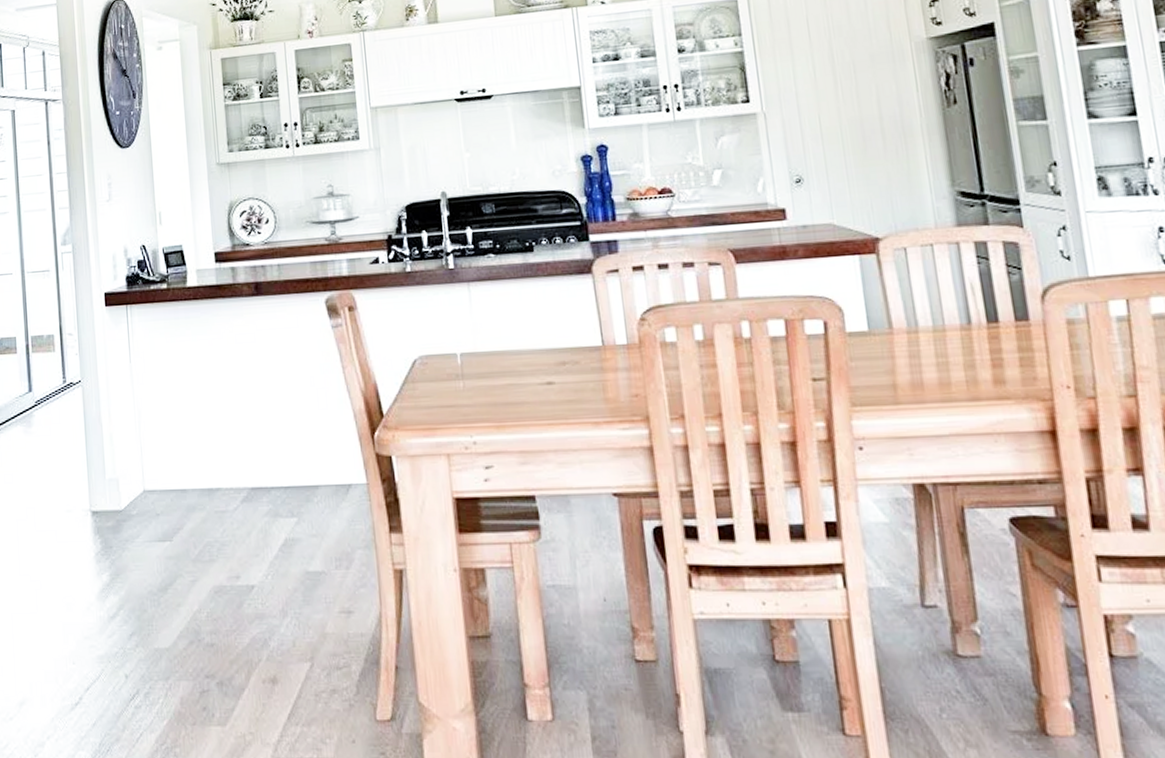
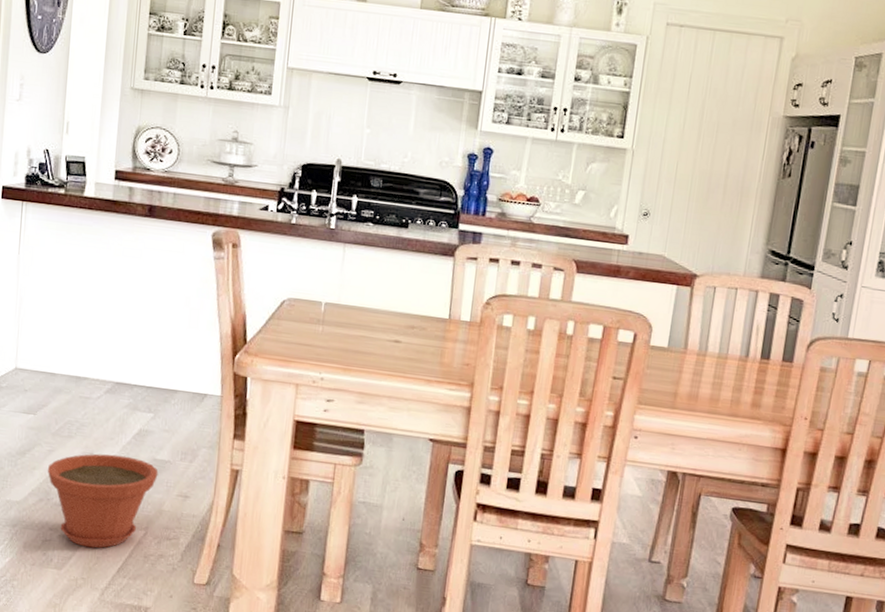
plant pot: none [193,573,314,693] -> present [47,453,158,548]

